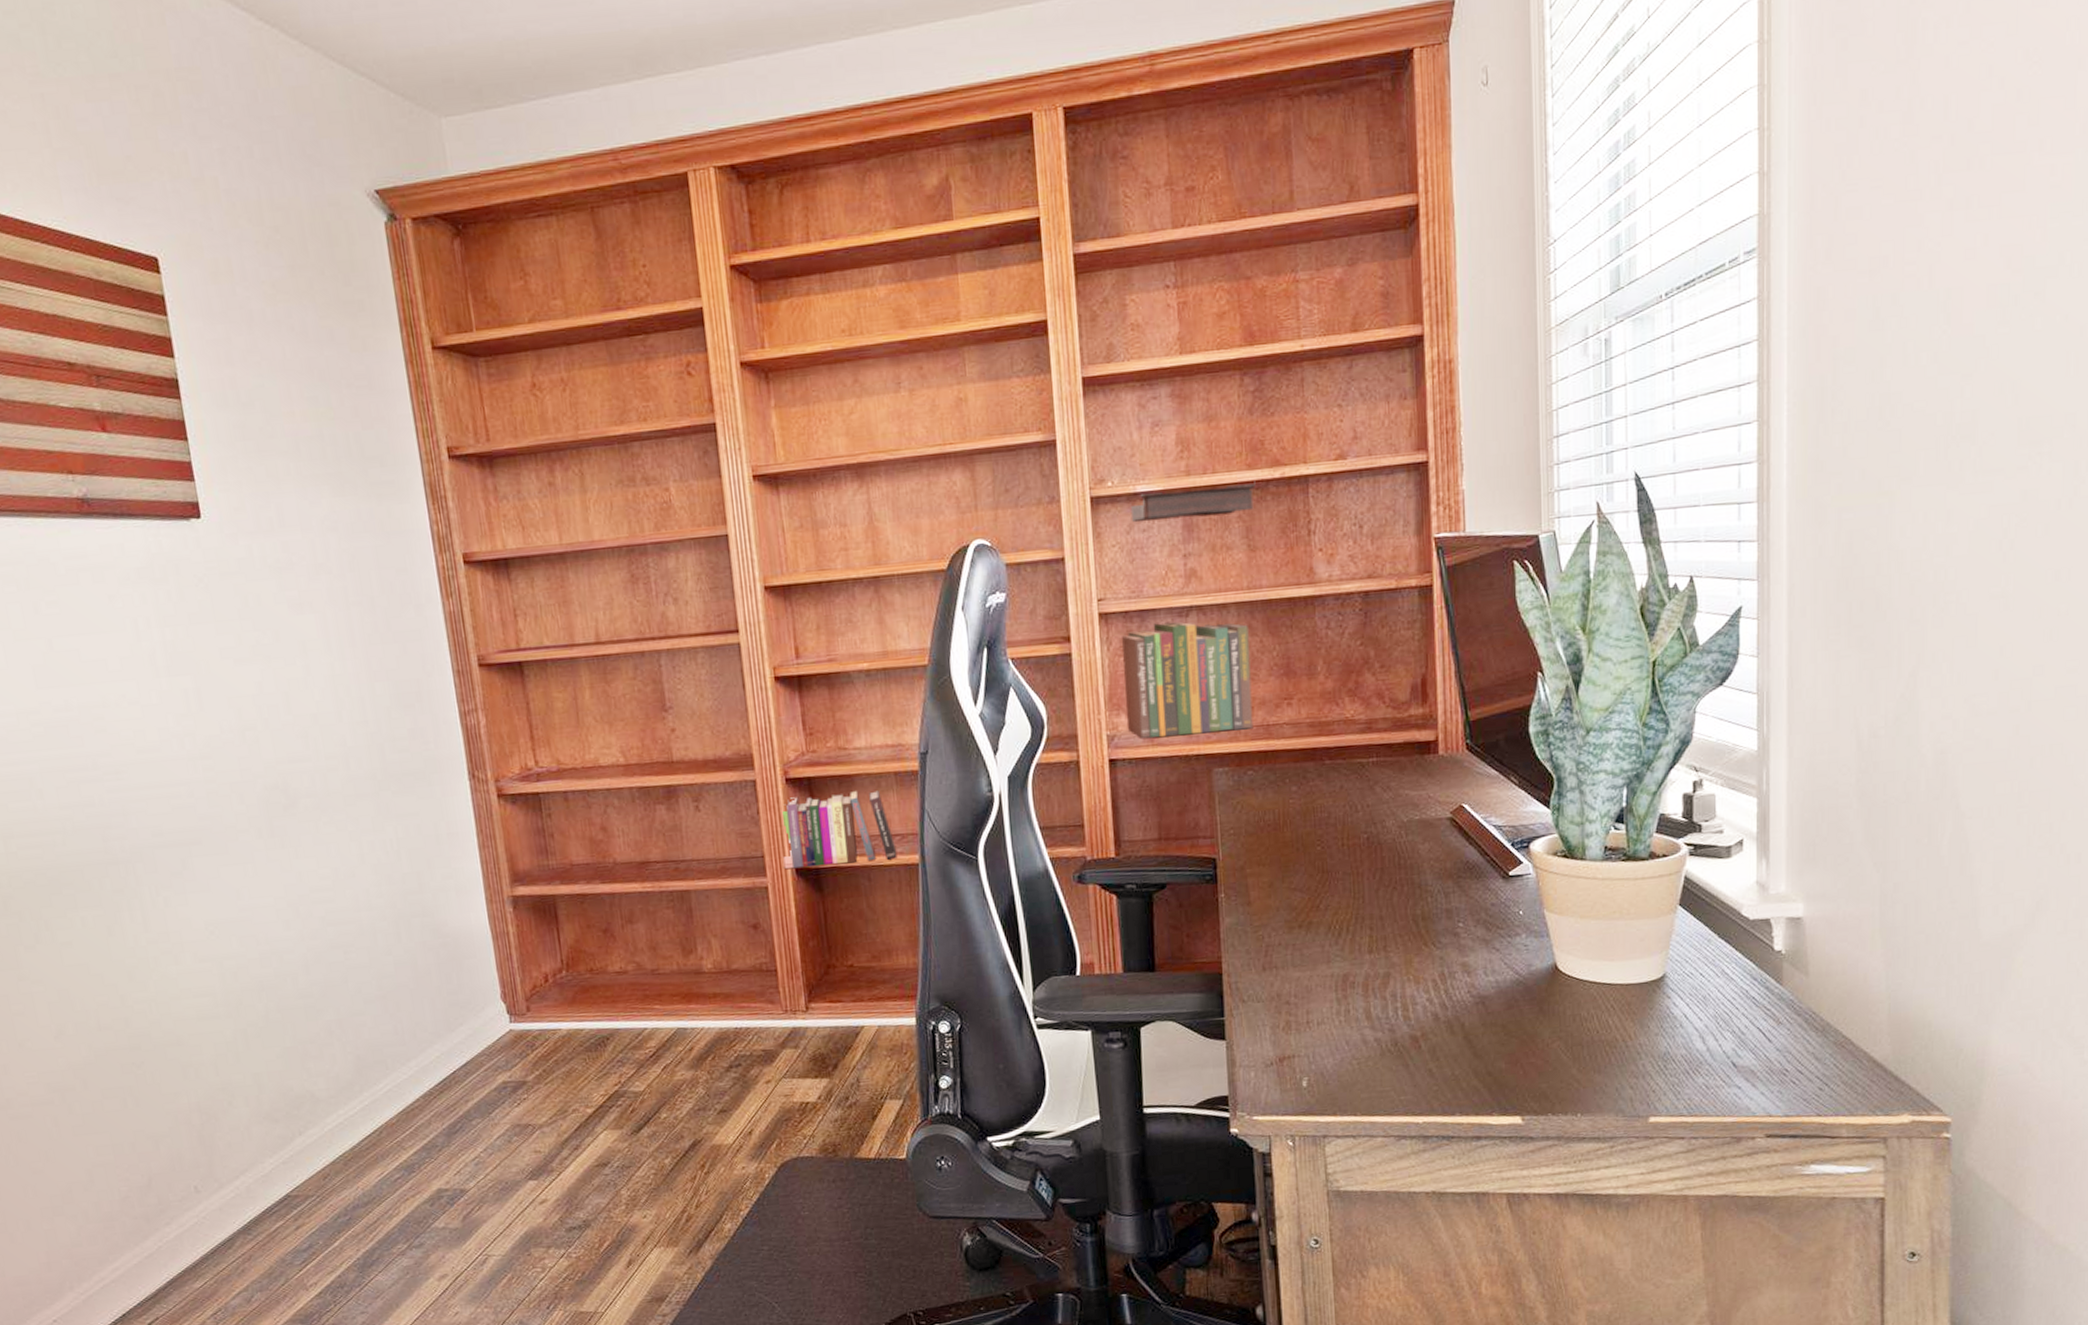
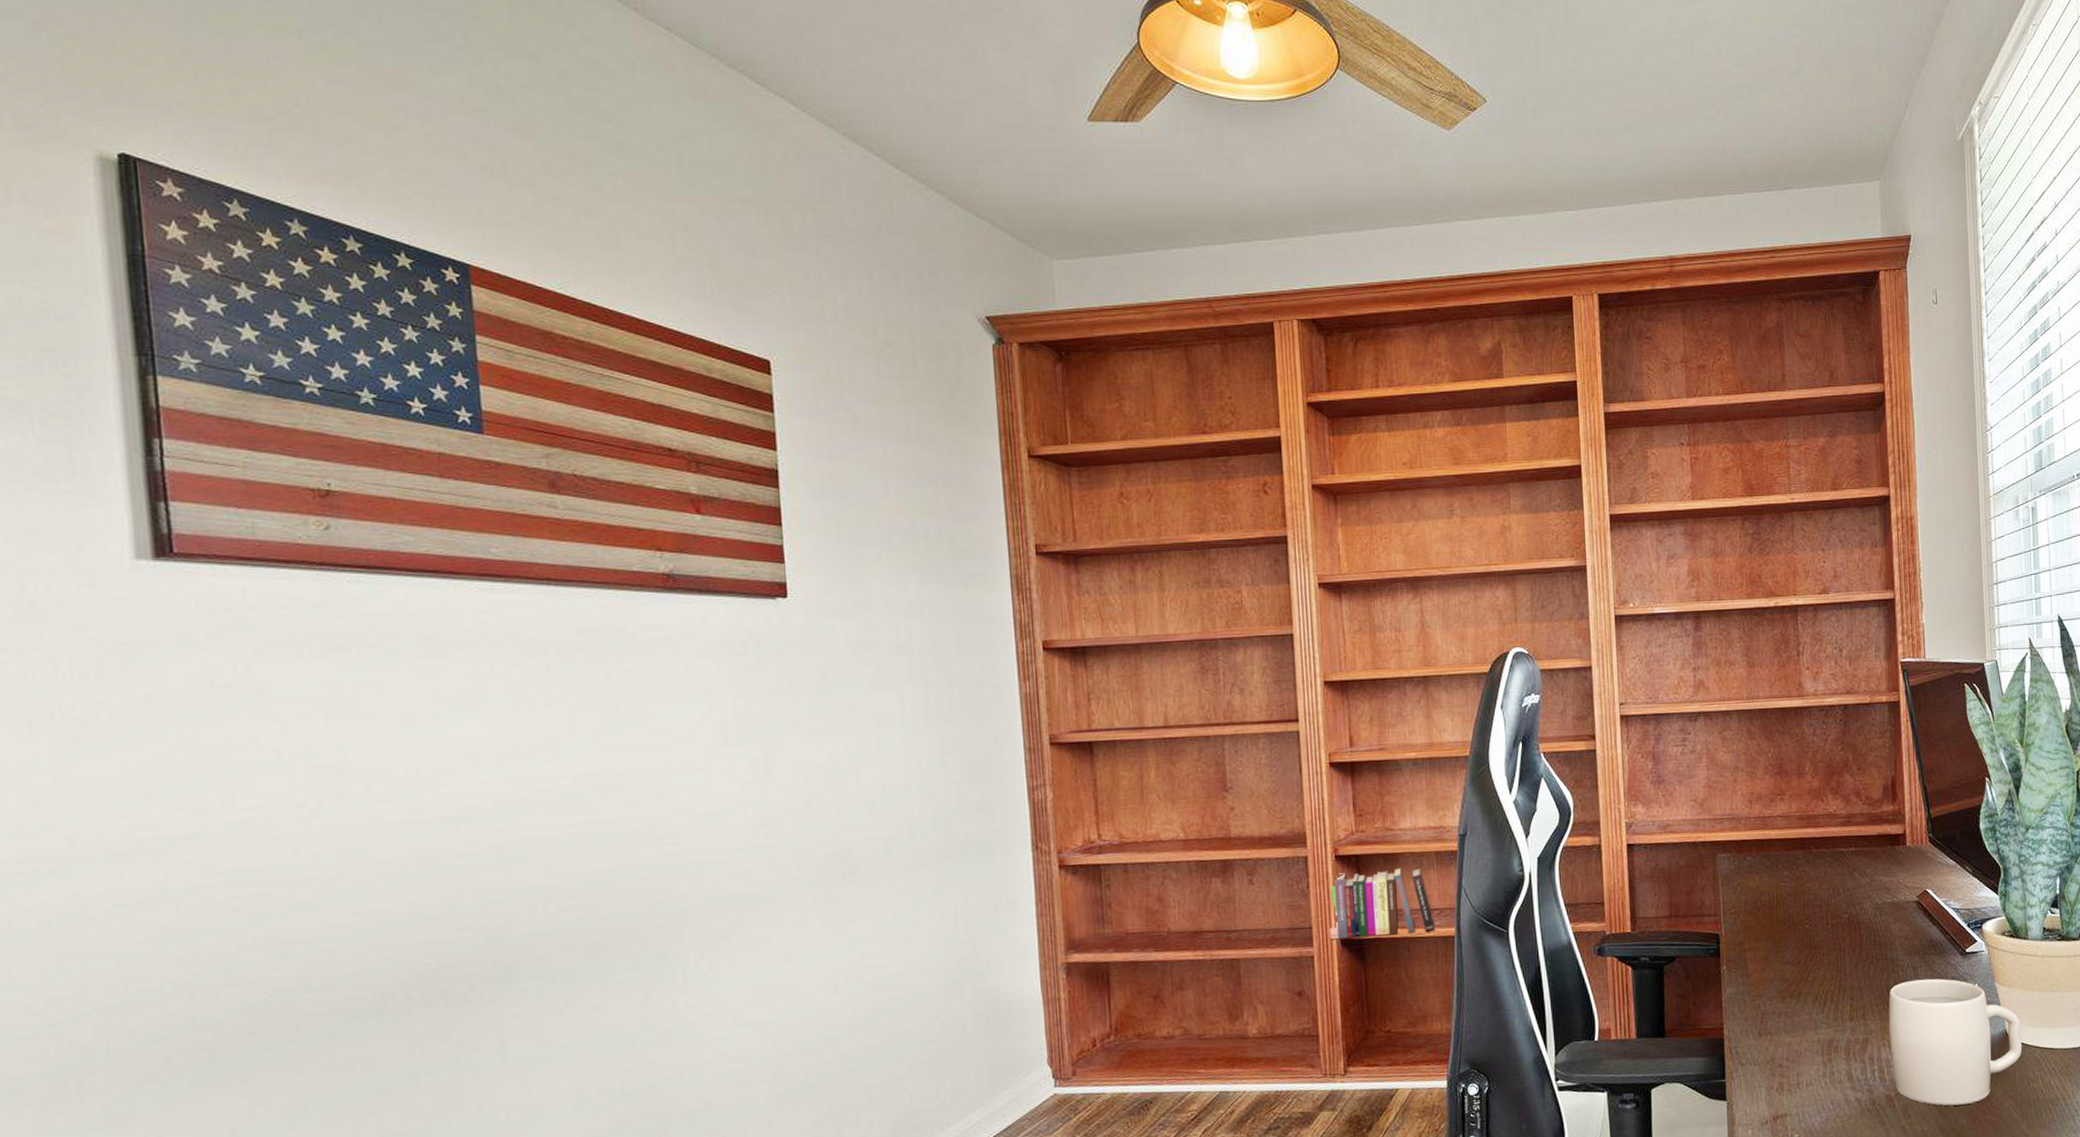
books: present [1122,621,1254,738] -> none [1640,725,1752,826]
decorative box: present [1131,481,1256,523] -> none [1650,608,1754,639]
mug: none [1414,905,1575,1048] -> present [1888,978,2023,1106]

